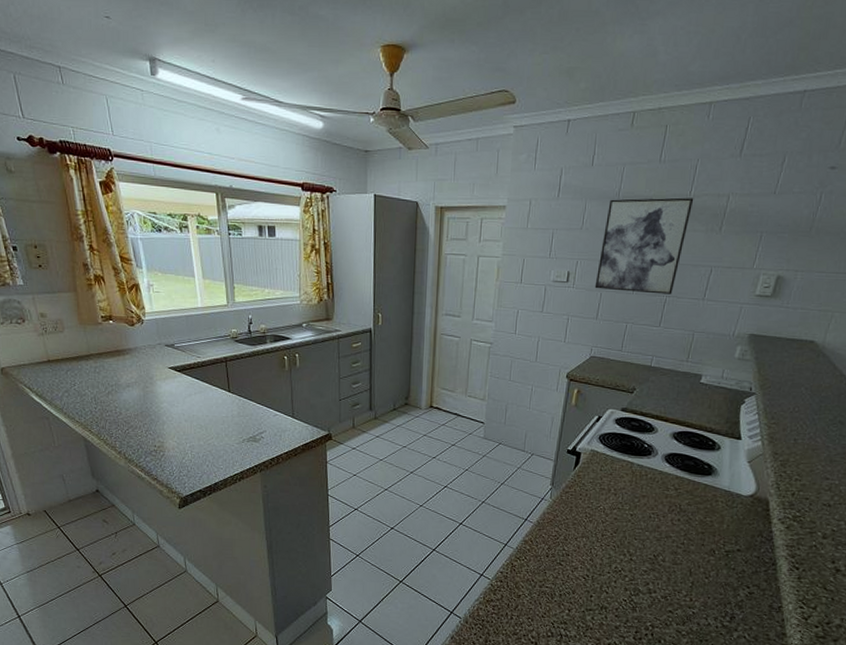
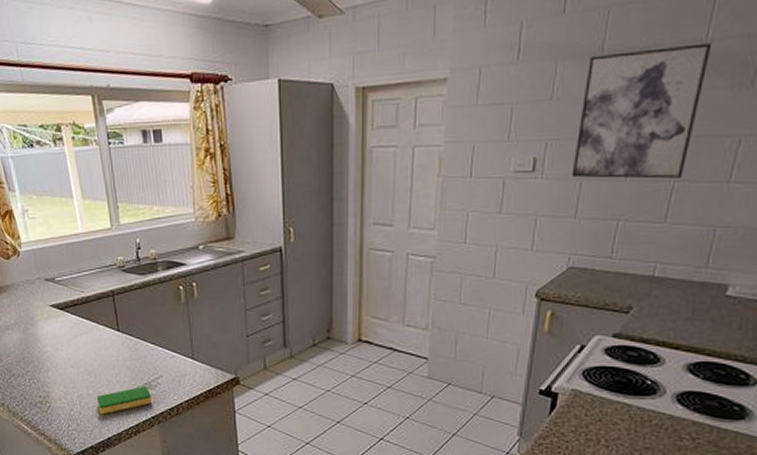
dish sponge: none [206,439,256,463] -> present [96,385,153,415]

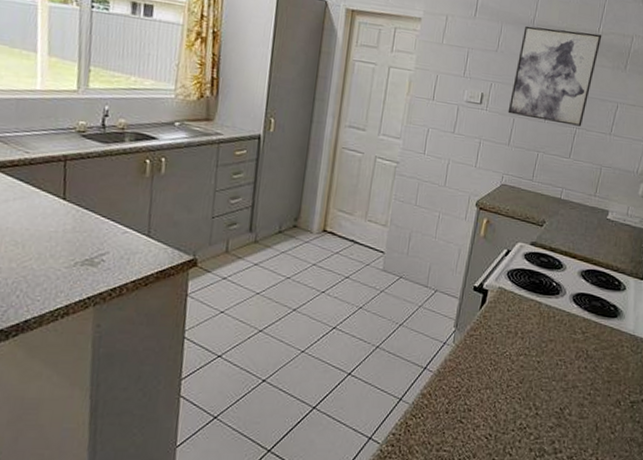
dish sponge: present [96,385,153,415] -> none [19,262,92,293]

